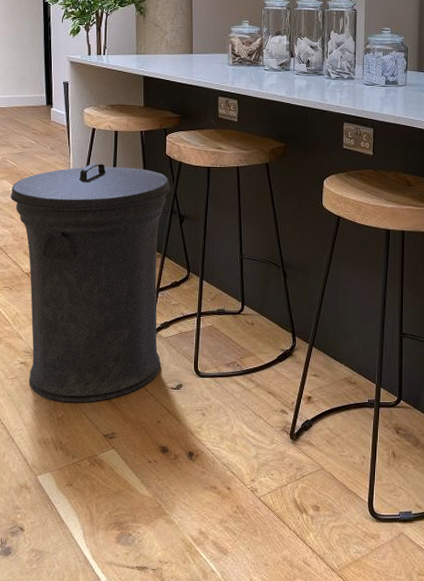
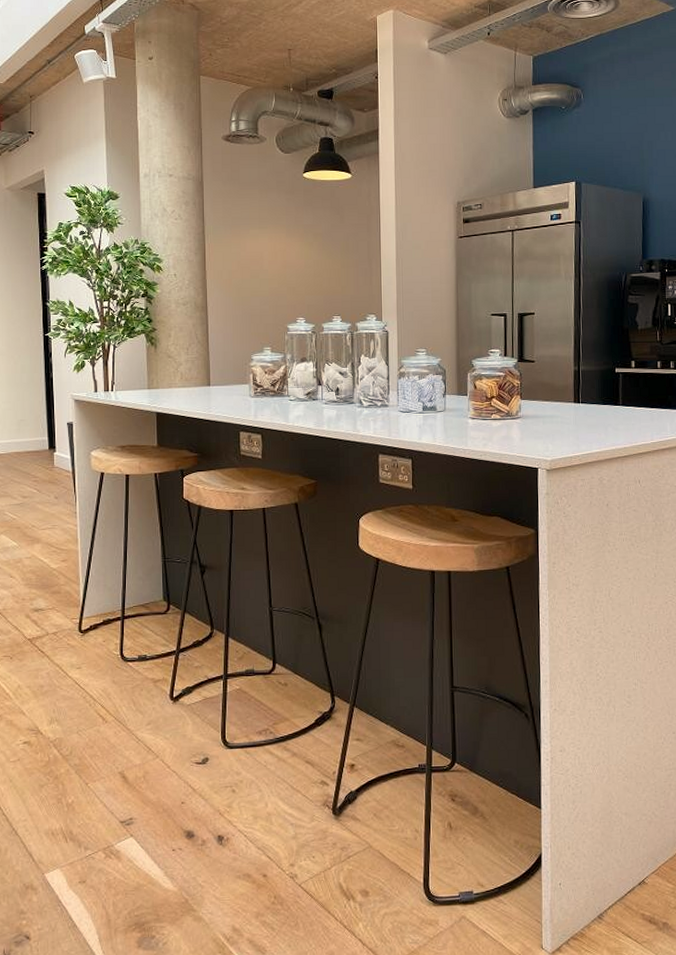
trash can: present [10,164,171,403] -> none [9,512,190,786]

